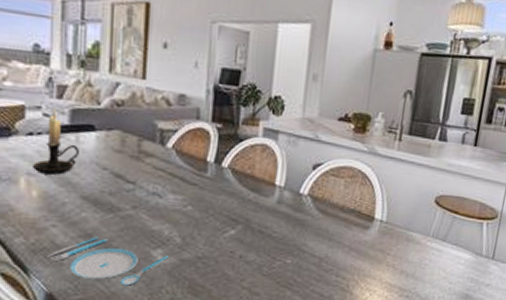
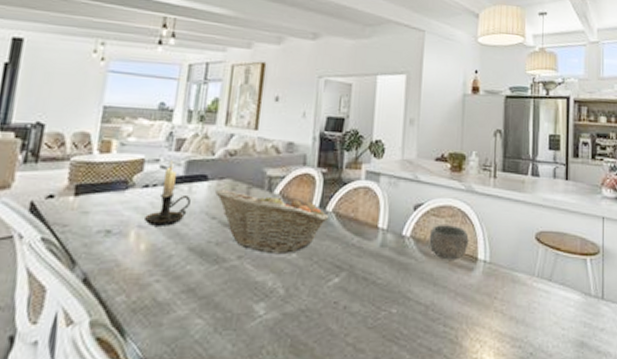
plate: present [47,237,169,286] -> none [146,292,271,347]
fruit basket: none [105,140,225,207] -> present [215,189,330,255]
bowl: none [326,185,368,219] -> present [429,225,469,260]

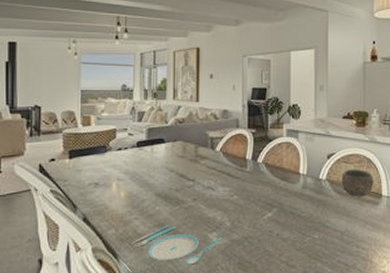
candle holder: present [145,160,191,226] -> none [122,128,153,179]
plate: none [146,292,271,347] -> present [131,226,222,265]
fruit basket: present [215,189,330,255] -> none [171,149,261,197]

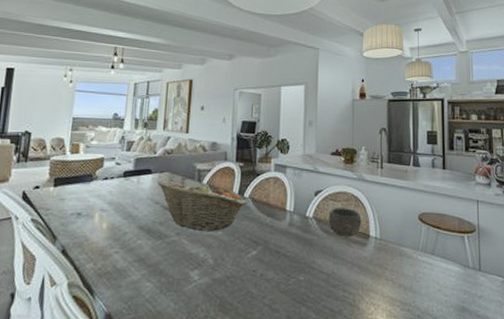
plate: present [131,226,222,265] -> none [109,261,204,305]
fruit basket: none [171,149,261,197] -> present [158,180,247,232]

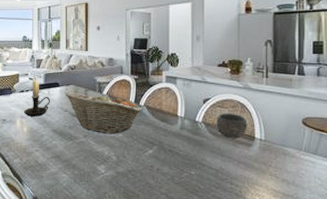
candle holder: none [105,158,139,210] -> present [24,74,50,117]

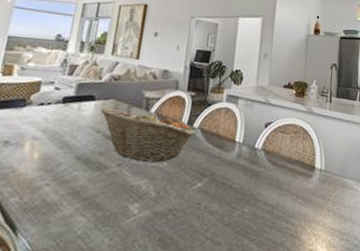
candle holder: present [24,74,50,117] -> none [39,82,79,138]
bowl: present [216,113,247,139] -> none [276,140,309,169]

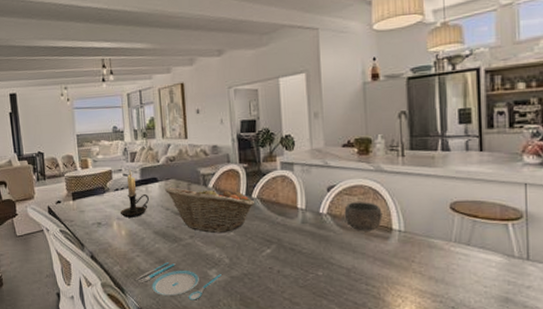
plate: none [36,194,144,241] -> present [136,262,222,300]
candle holder: none [39,82,79,138] -> present [121,169,149,218]
bowl: none [276,140,309,169] -> present [344,202,383,231]

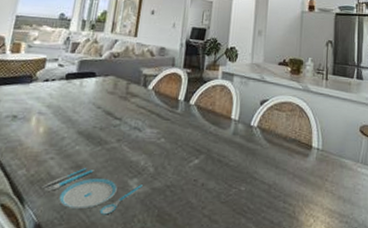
candle holder: present [121,169,149,218] -> none [44,60,81,113]
fruit basket: present [165,185,256,234] -> none [101,84,192,139]
bowl: present [344,202,383,231] -> none [272,117,305,147]

